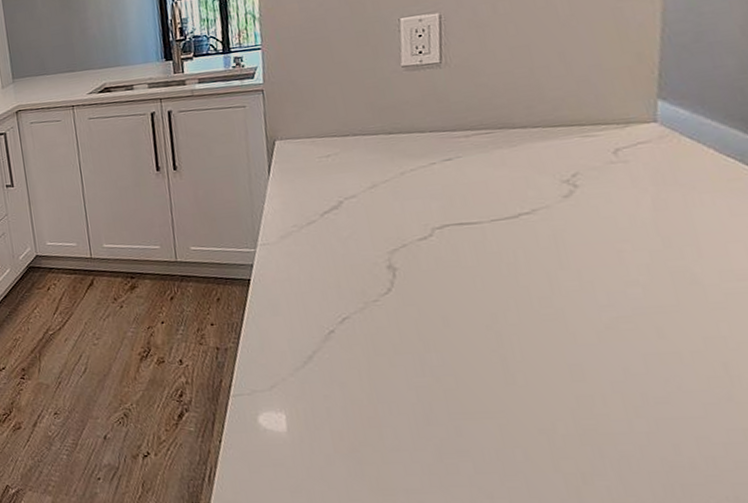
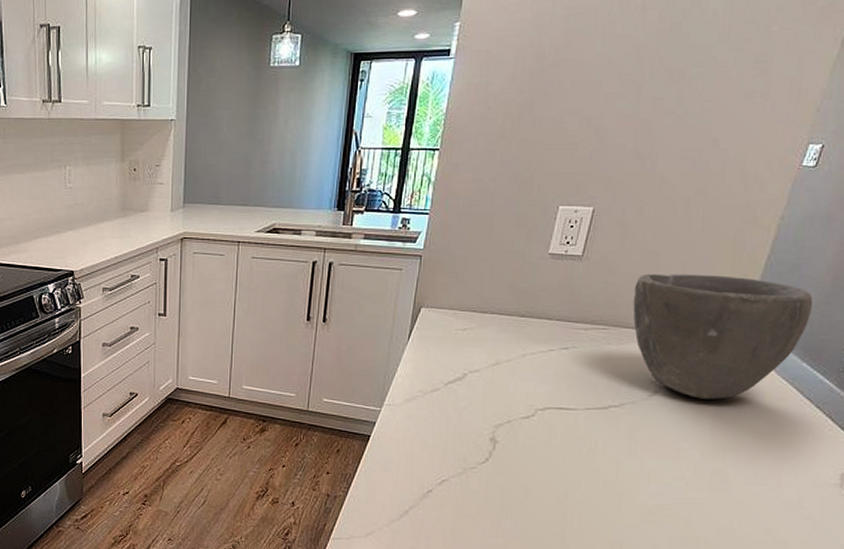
bowl: none [510,54,739,193] -> present [633,273,813,399]

